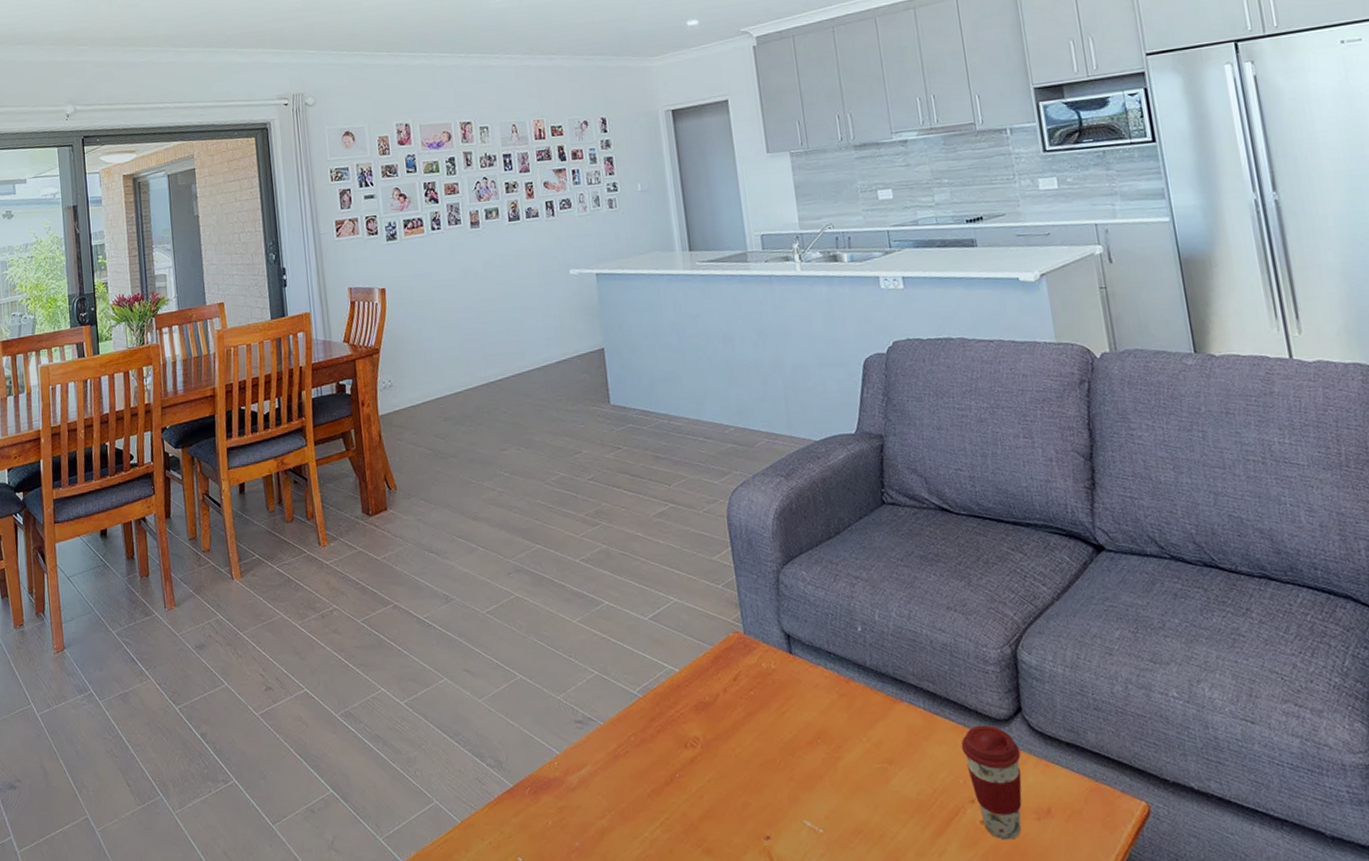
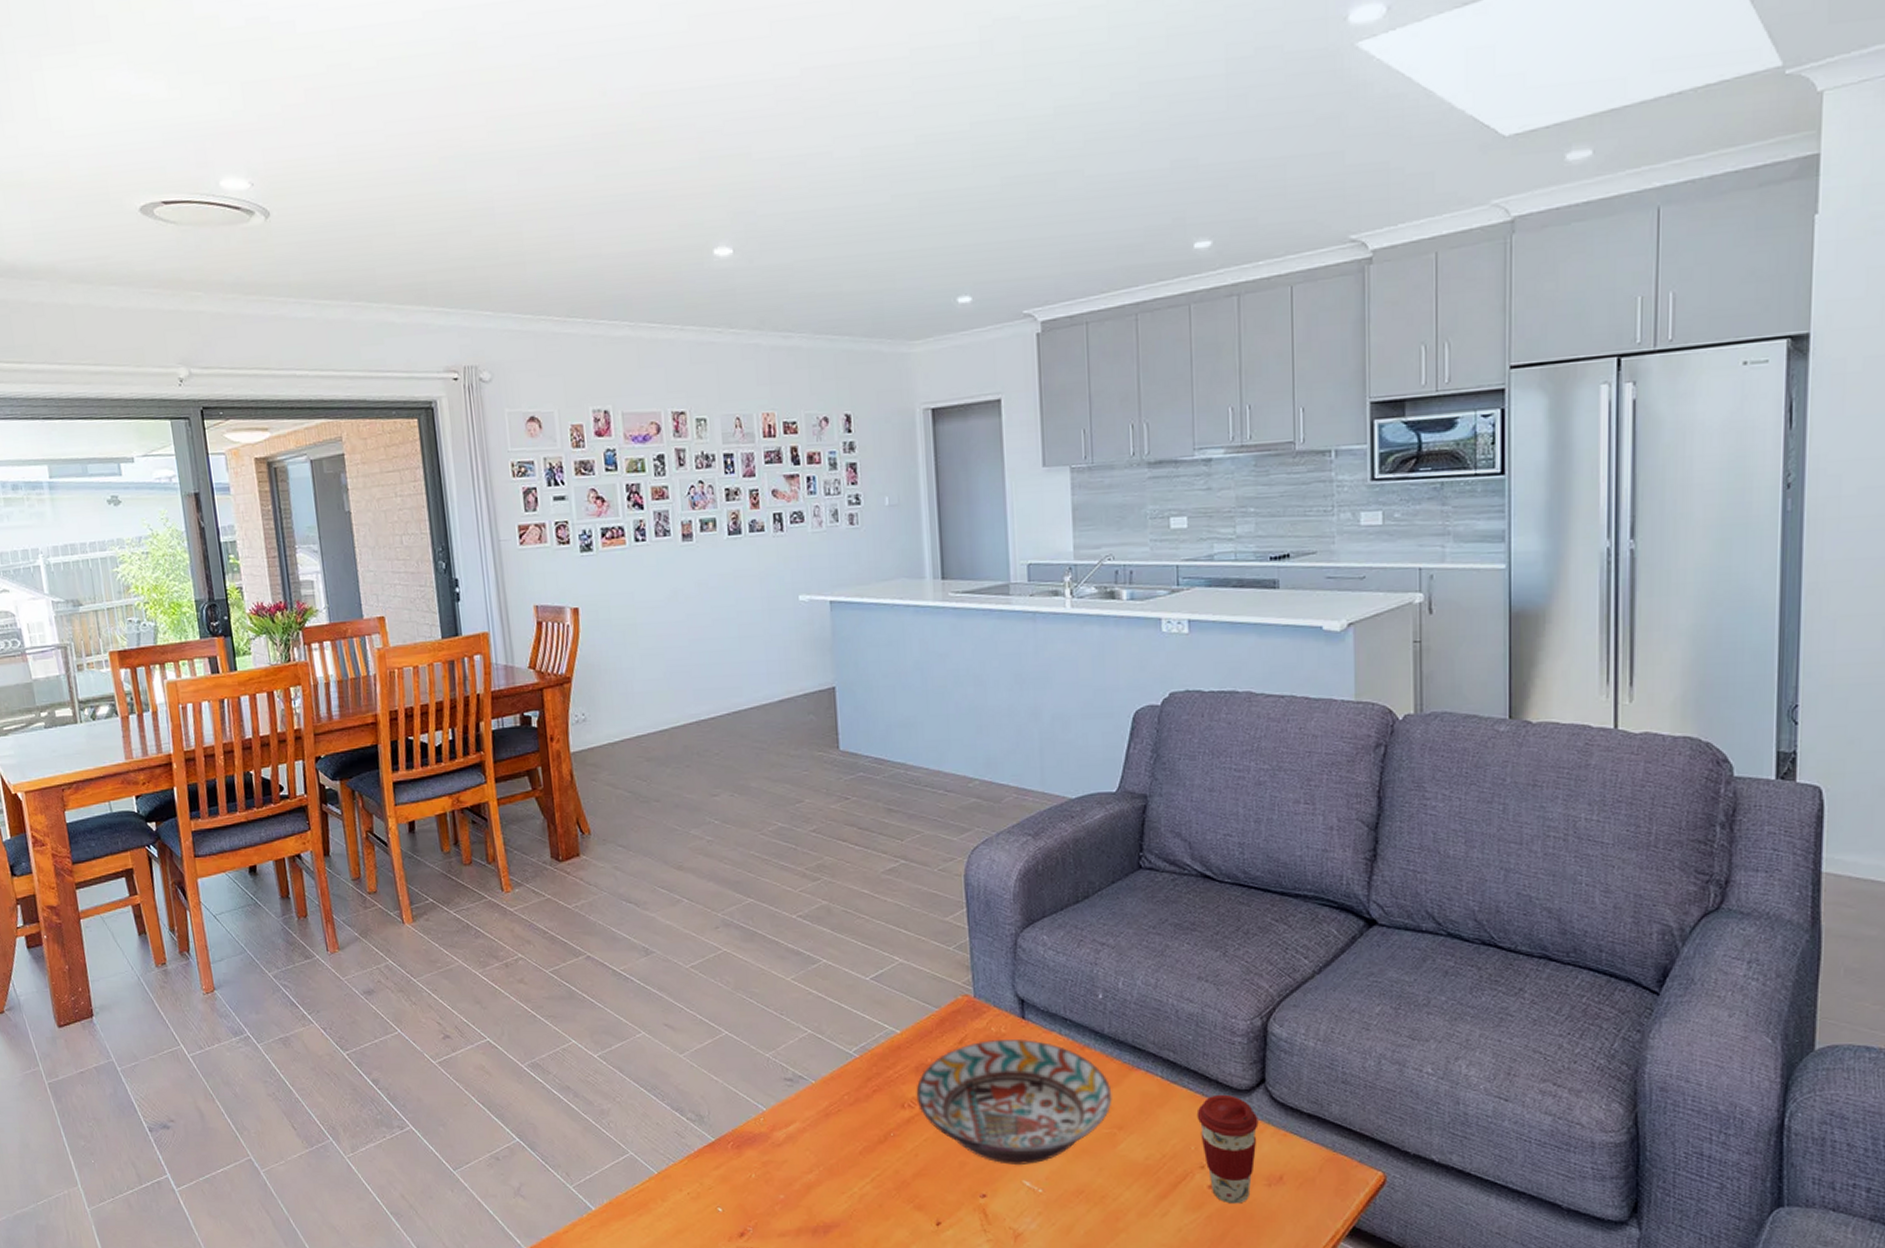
decorative bowl: none [697,674,881,805] -> present [916,1040,1112,1166]

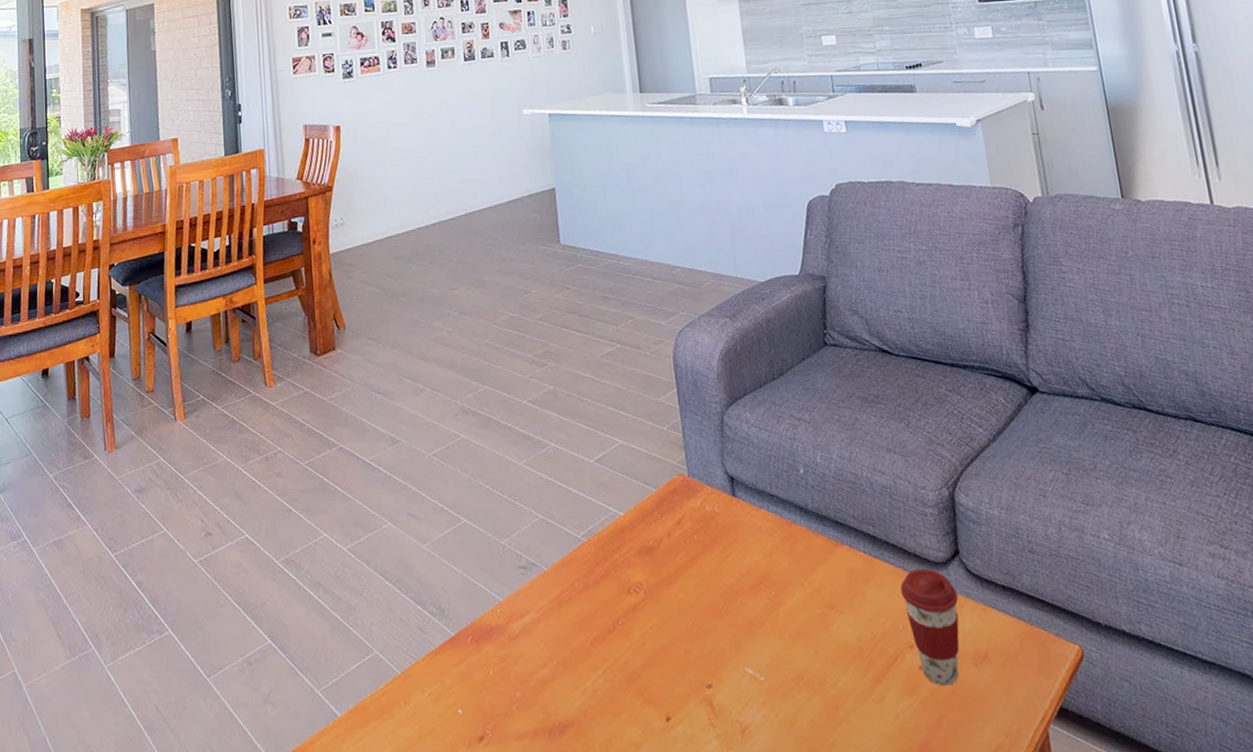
decorative bowl: present [916,1040,1112,1166] -> none [640,518,822,652]

